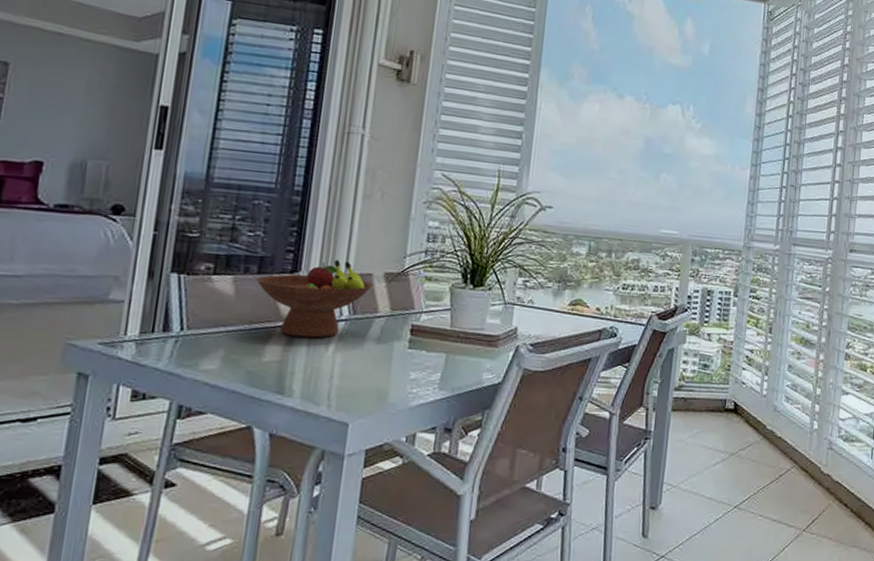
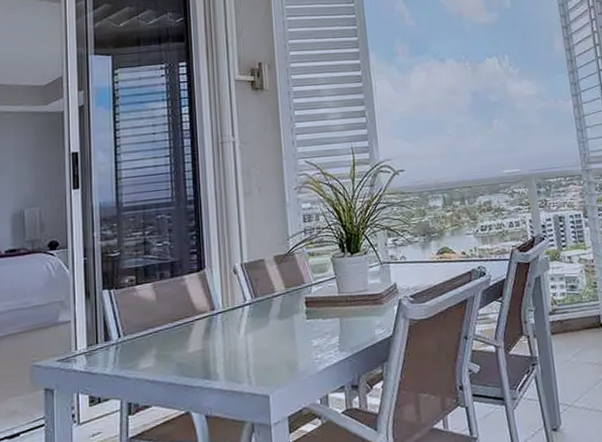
fruit bowl: present [255,259,374,338] -> none [170,252,267,327]

